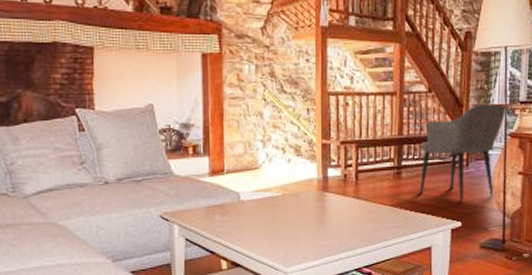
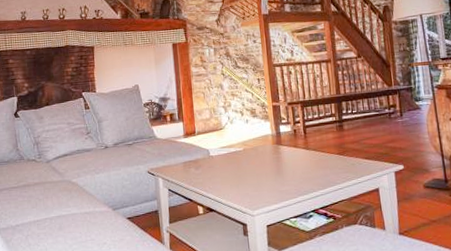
armchair: present [419,104,507,201] -> none [357,62,430,147]

